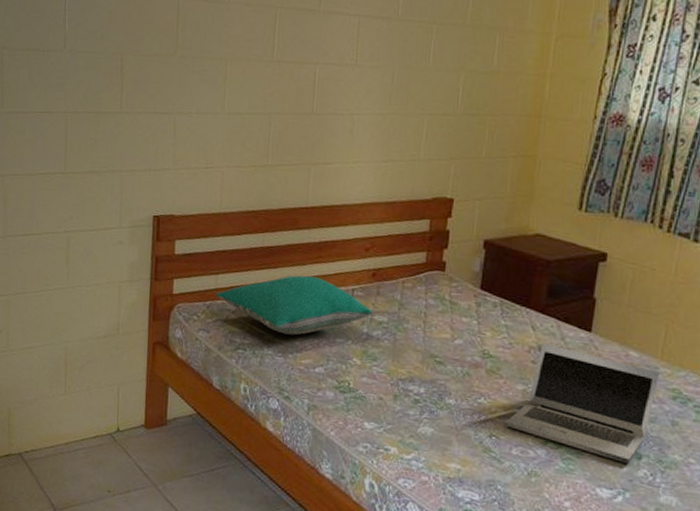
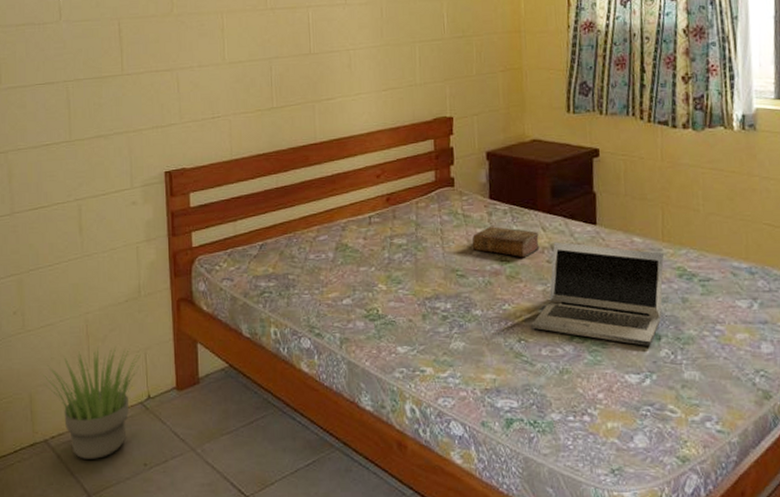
potted plant: none [19,375,116,479] -> present [40,346,143,459]
pillow: present [216,275,373,335] -> none [236,210,392,271]
book: none [455,317,527,355] -> present [472,226,540,258]

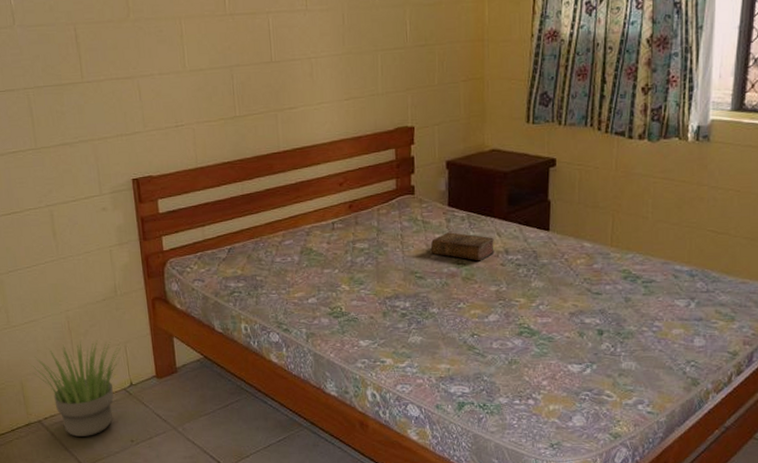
laptop: present [531,242,664,346] -> none [484,246,611,340]

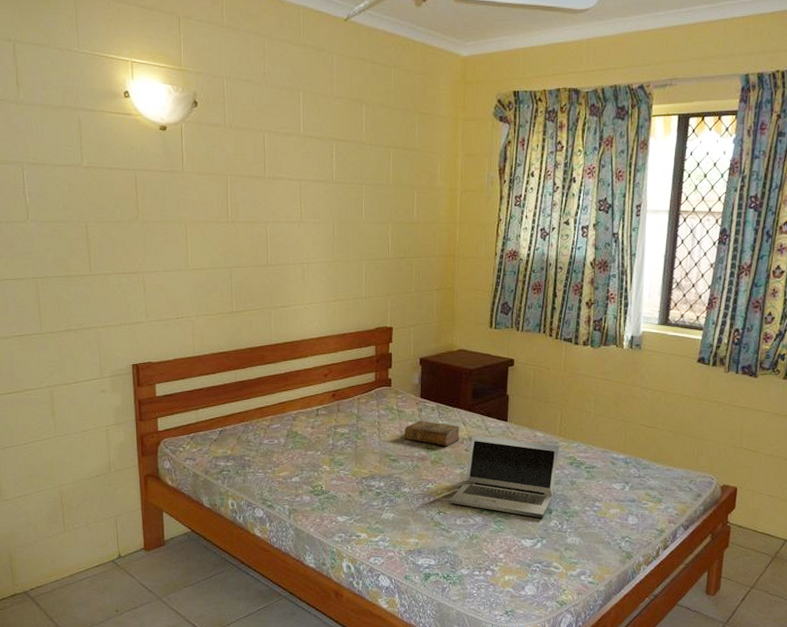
potted plant: present [28,340,123,437] -> none [18,514,114,607]
laptop: none [484,246,611,340] -> present [449,434,559,518]

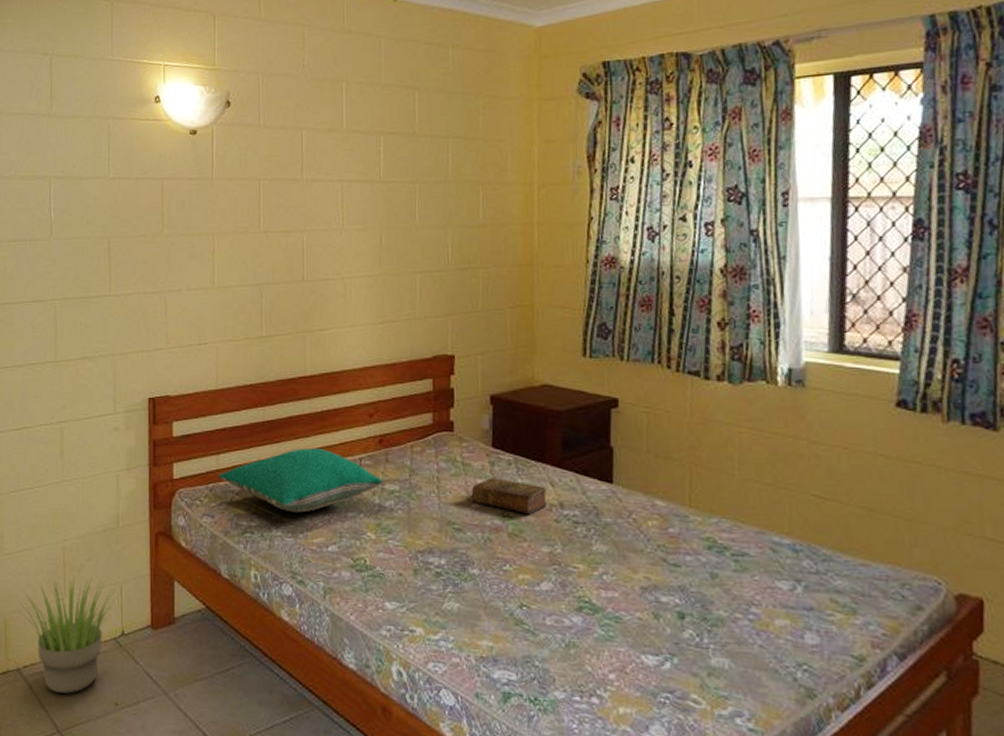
potted plant: none [18,514,114,607] -> present [15,576,119,694]
pillow: none [198,403,336,454] -> present [218,448,383,513]
laptop: present [449,434,559,518] -> none [535,499,691,624]

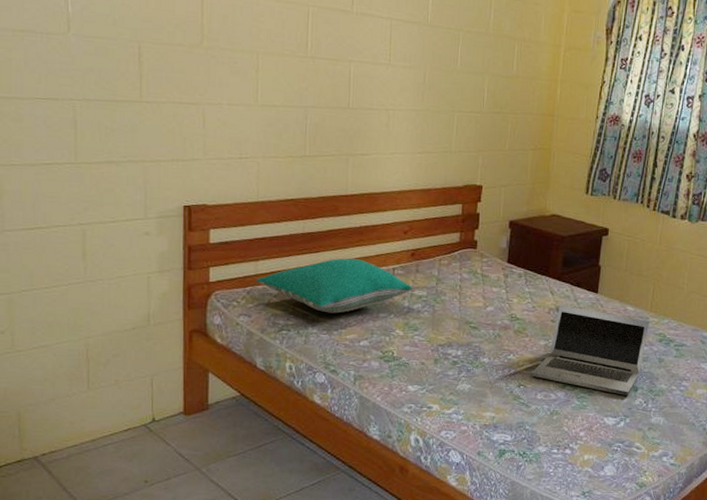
potted plant: present [15,576,119,694] -> none [31,370,149,476]
book: present [471,478,547,515] -> none [487,287,547,317]
laptop: none [535,499,691,624] -> present [531,305,649,395]

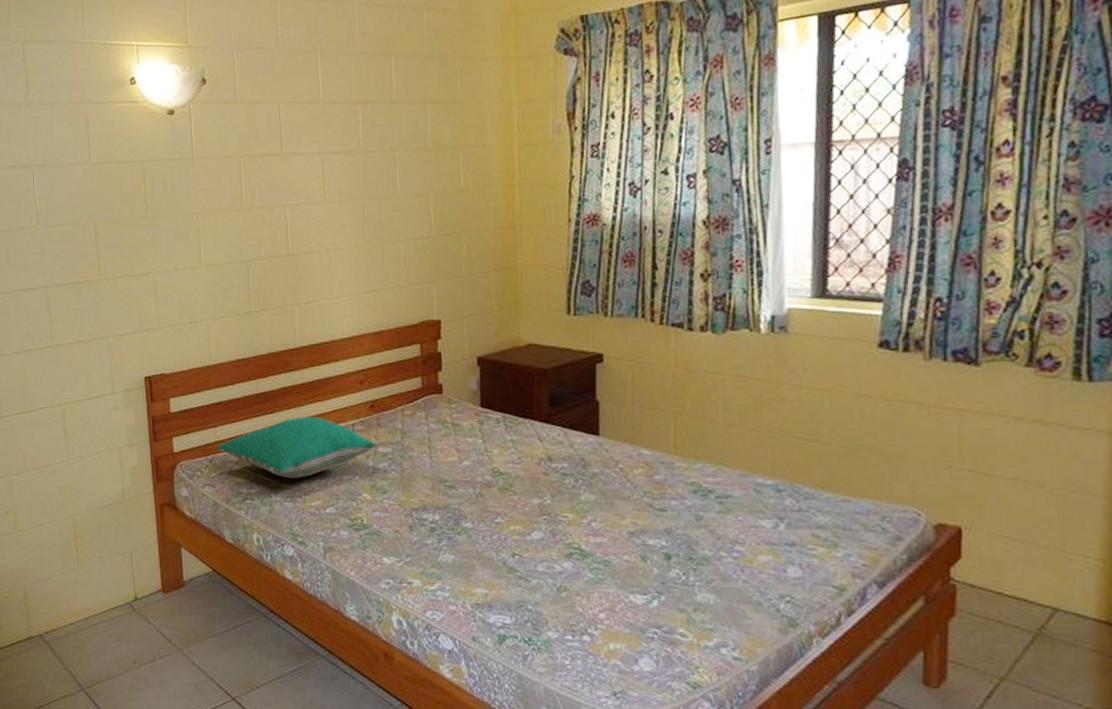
laptop: present [531,305,649,395] -> none [526,453,676,565]

